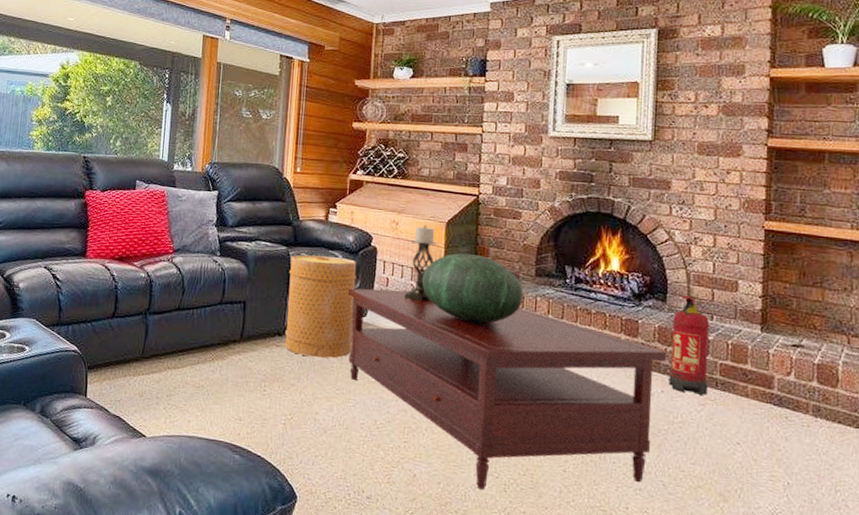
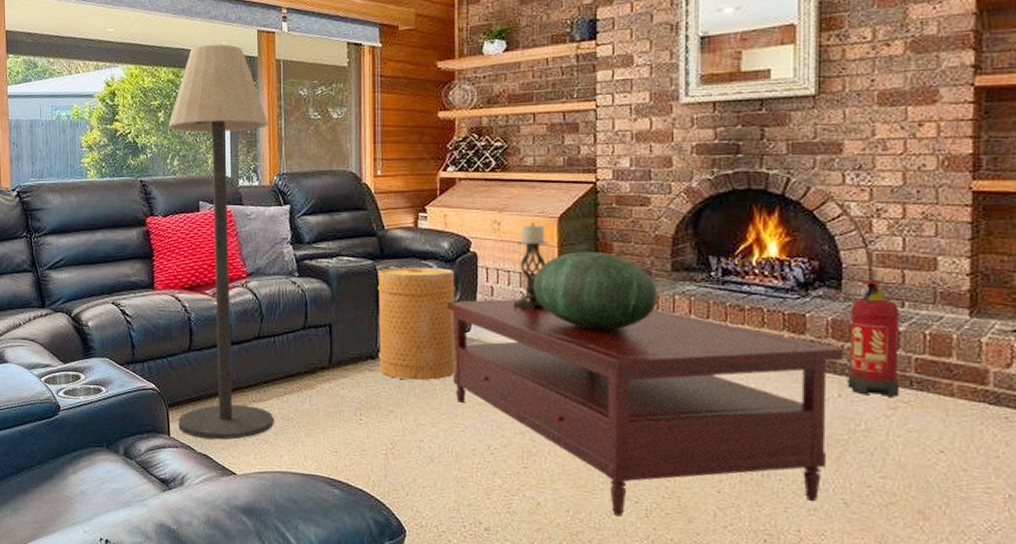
floor lamp: none [95,42,206,404] -> present [168,44,274,440]

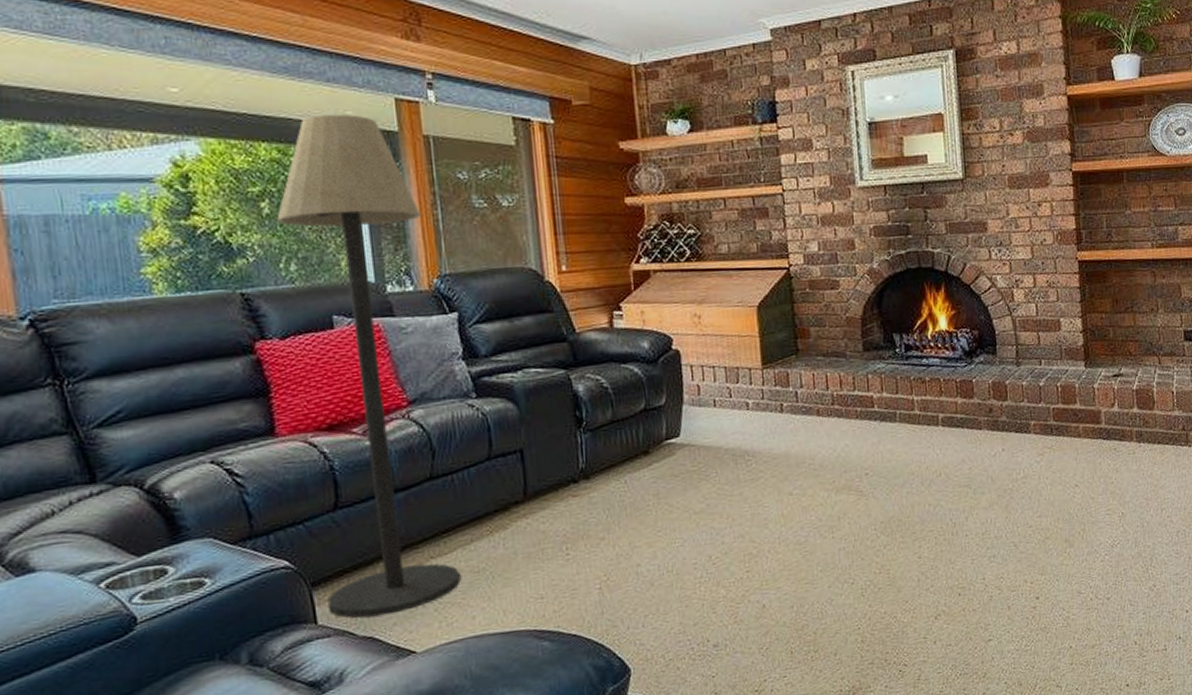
basket: present [377,267,455,381] -> none [573,370,668,501]
coffee table: present [446,299,844,517] -> none [652,389,1004,602]
candle holder: present [514,223,550,310] -> none [719,313,754,406]
decorative bowl: present [532,250,658,331] -> none [738,338,854,418]
fire extinguisher: present [847,281,900,397] -> none [1004,344,1045,447]

